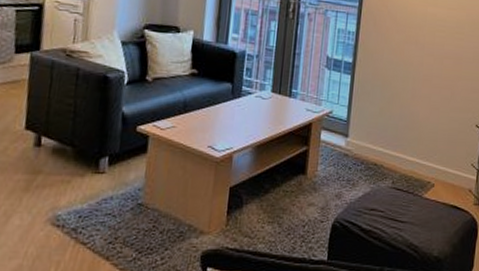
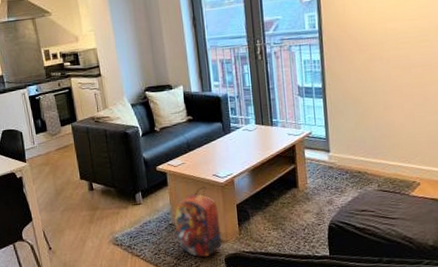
backpack: none [144,159,206,252] -> present [174,186,222,258]

